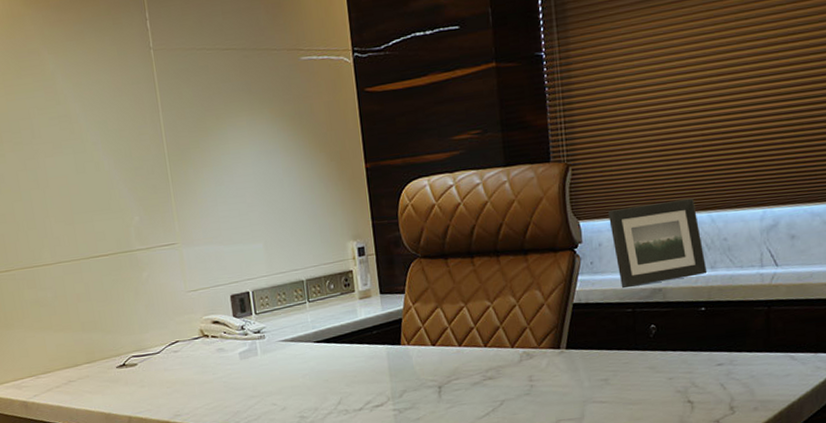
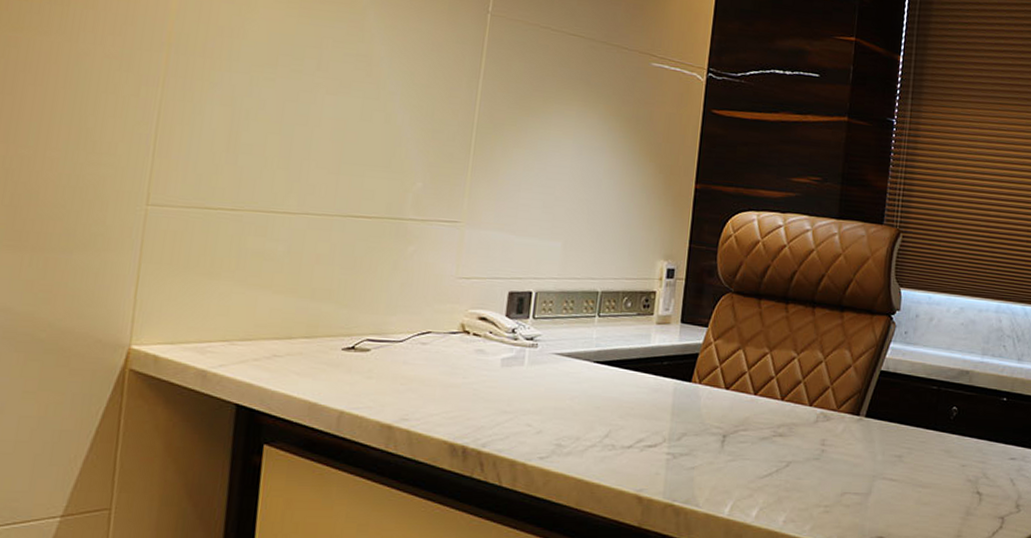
picture frame: present [608,198,708,289] -> none [929,283,1014,365]

